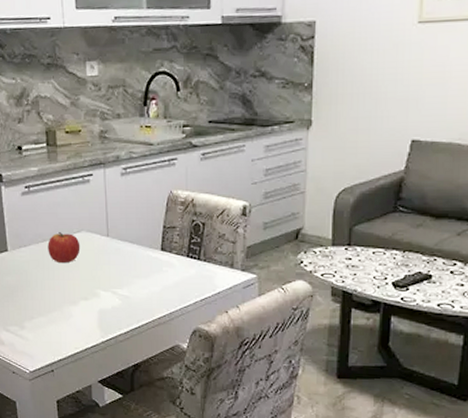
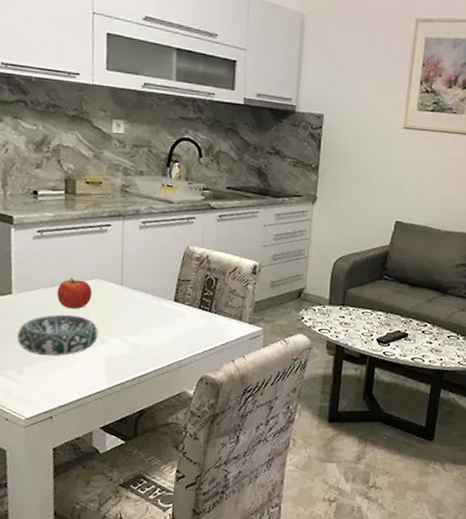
decorative bowl: none [16,269,89,310] -> present [17,314,98,355]

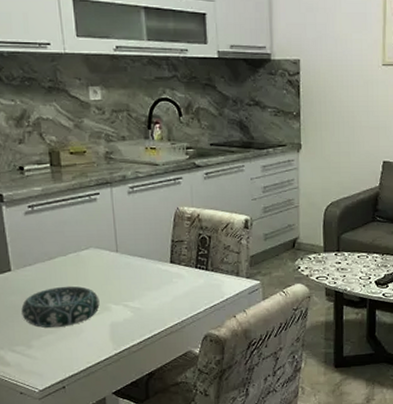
apple: present [57,278,93,309] -> none [54,250,90,280]

